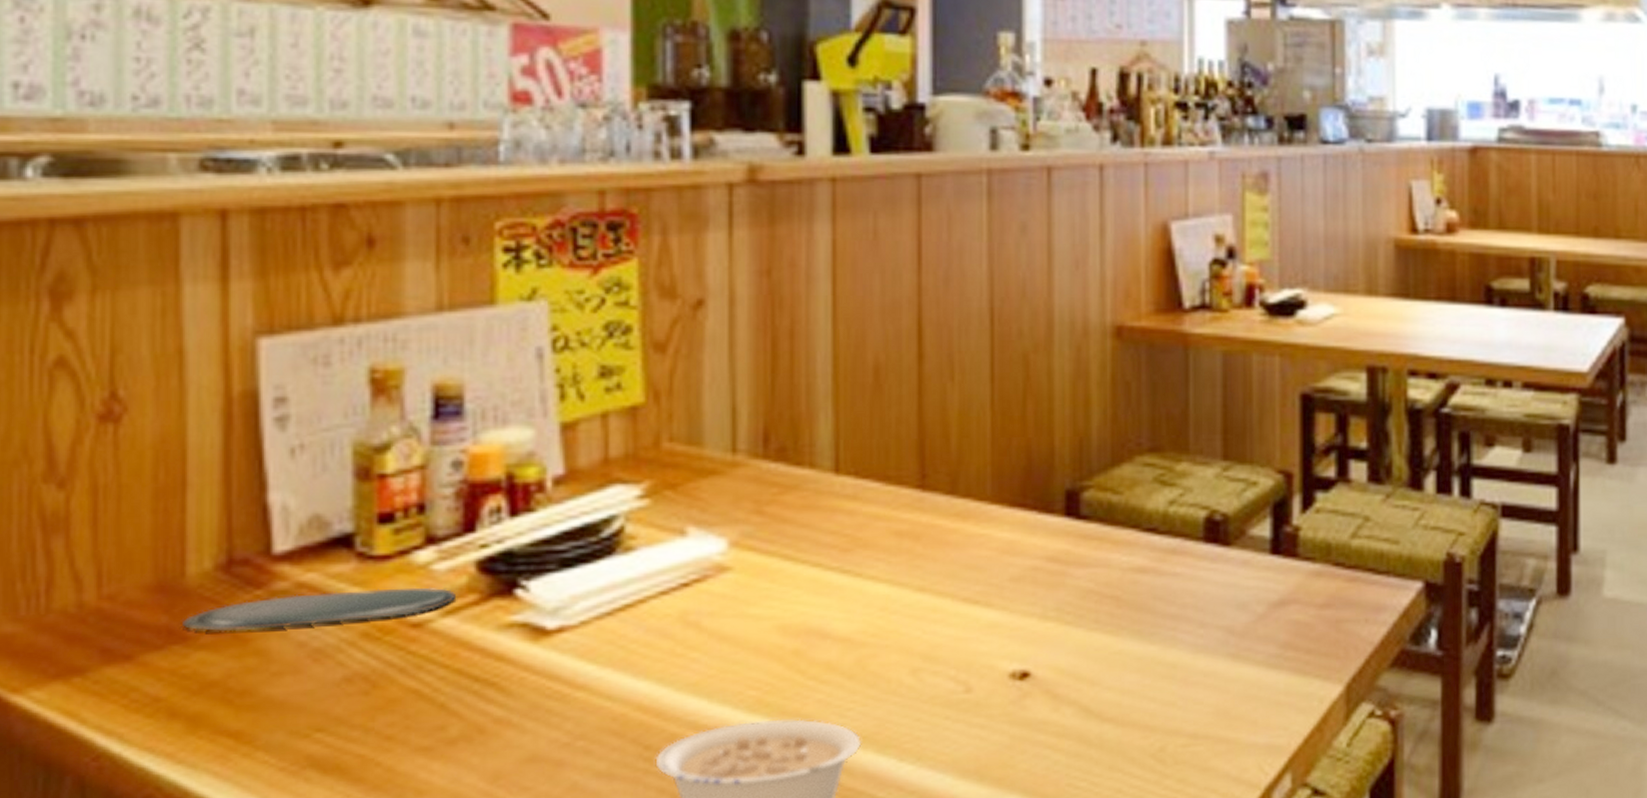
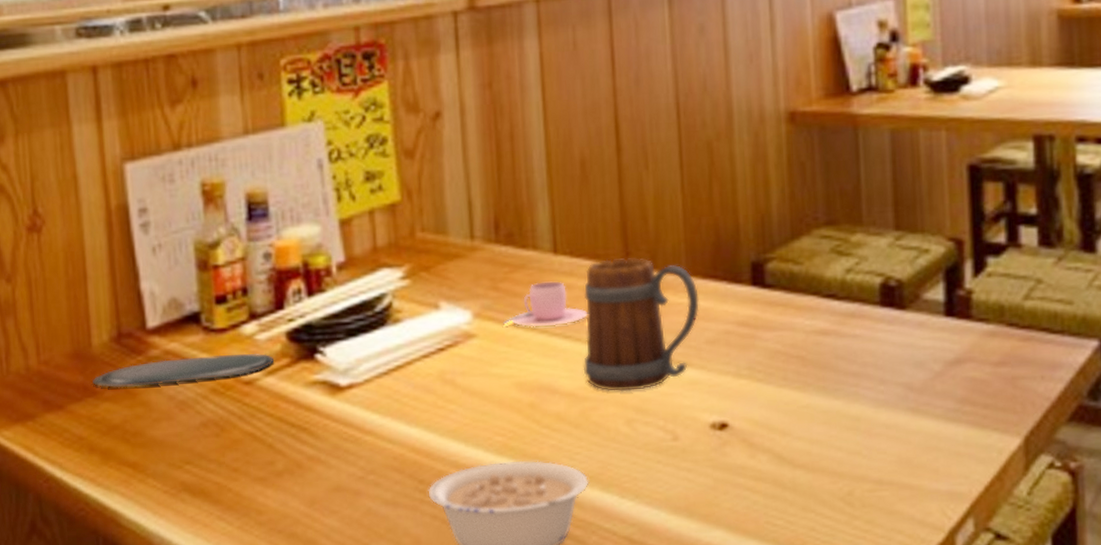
teacup: none [767,505,872,560] -> present [503,281,588,327]
beer mug: none [862,481,1004,636] -> present [583,258,699,392]

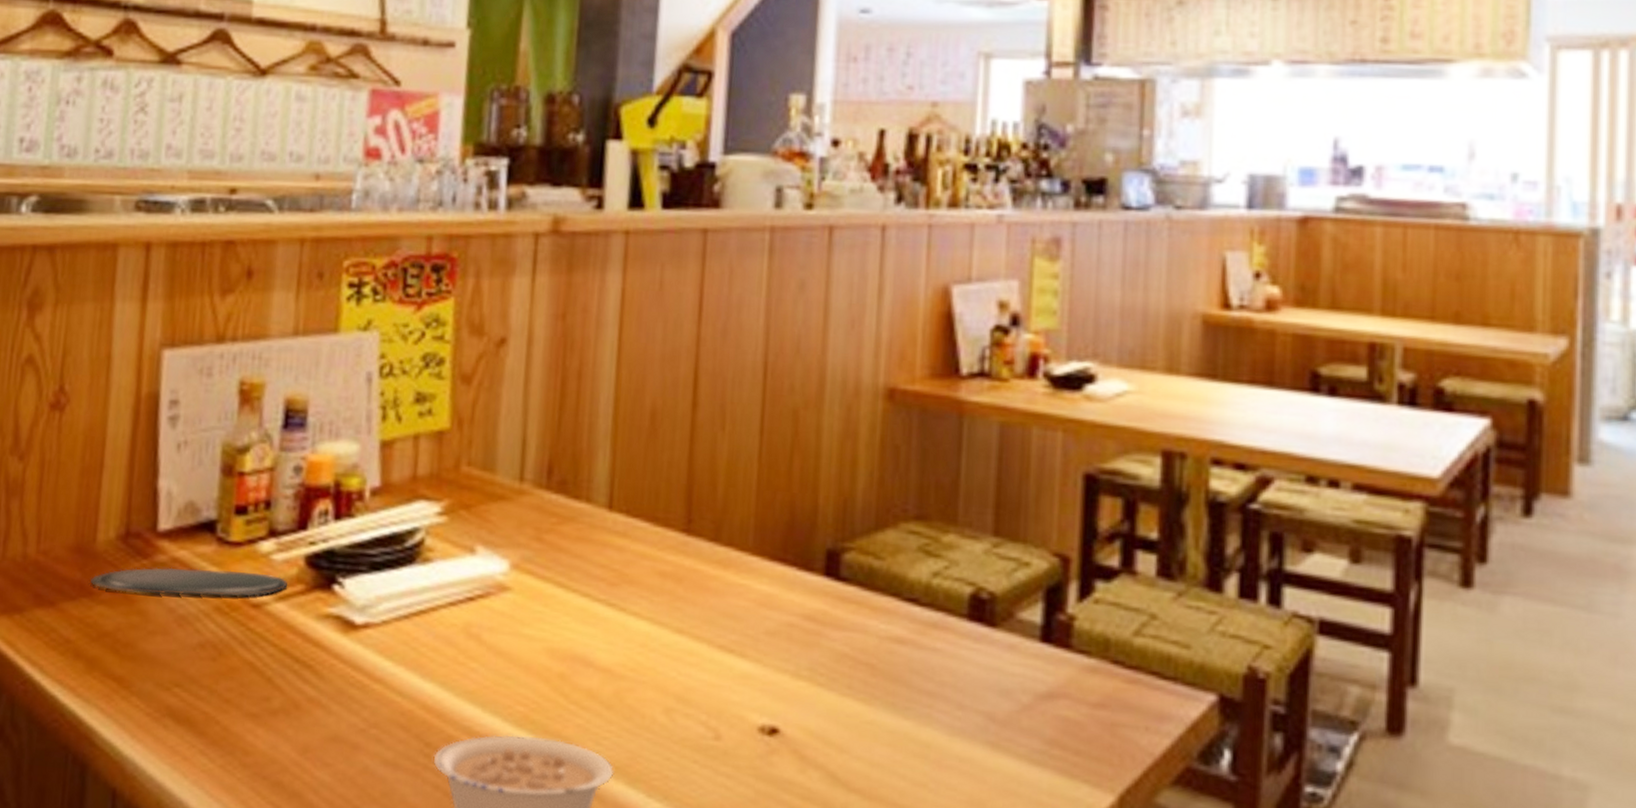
teacup: present [503,281,588,327] -> none [542,539,638,591]
beer mug: present [583,258,699,392] -> none [624,524,763,676]

